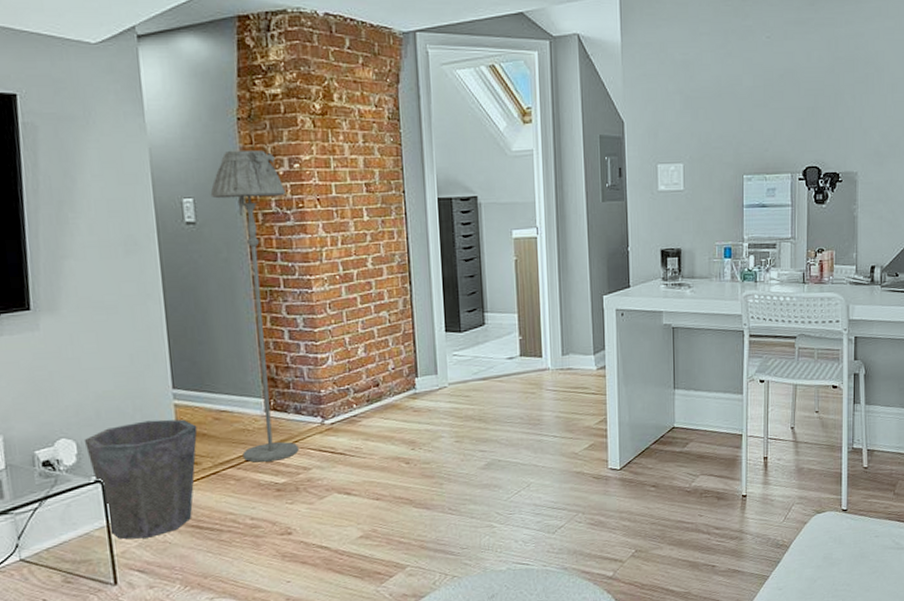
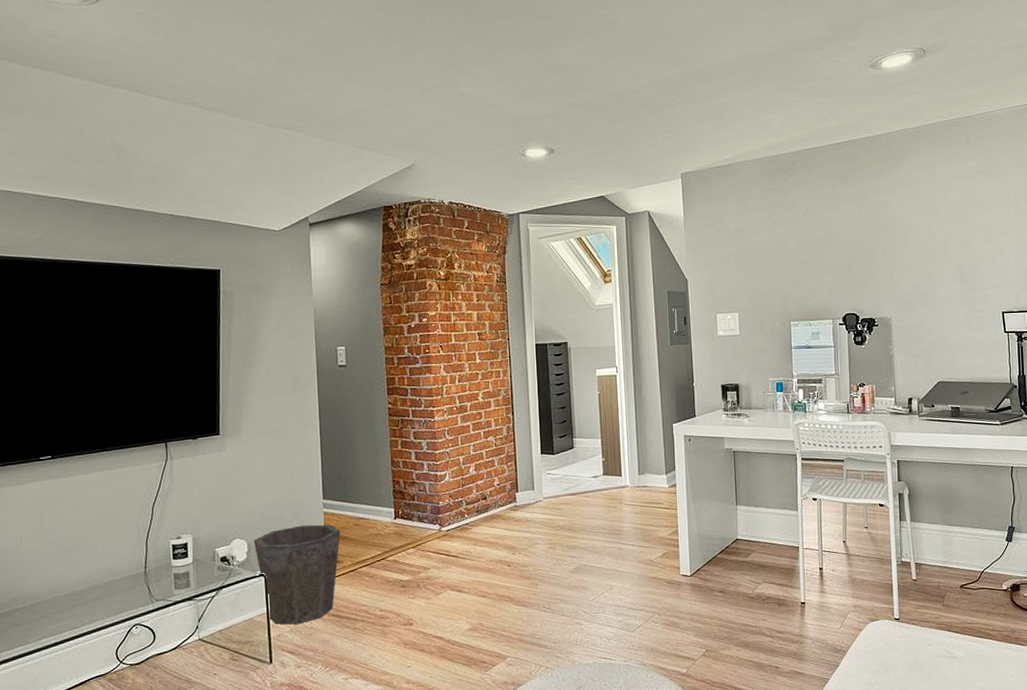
floor lamp: present [210,149,299,463] -> none [358,308,421,562]

